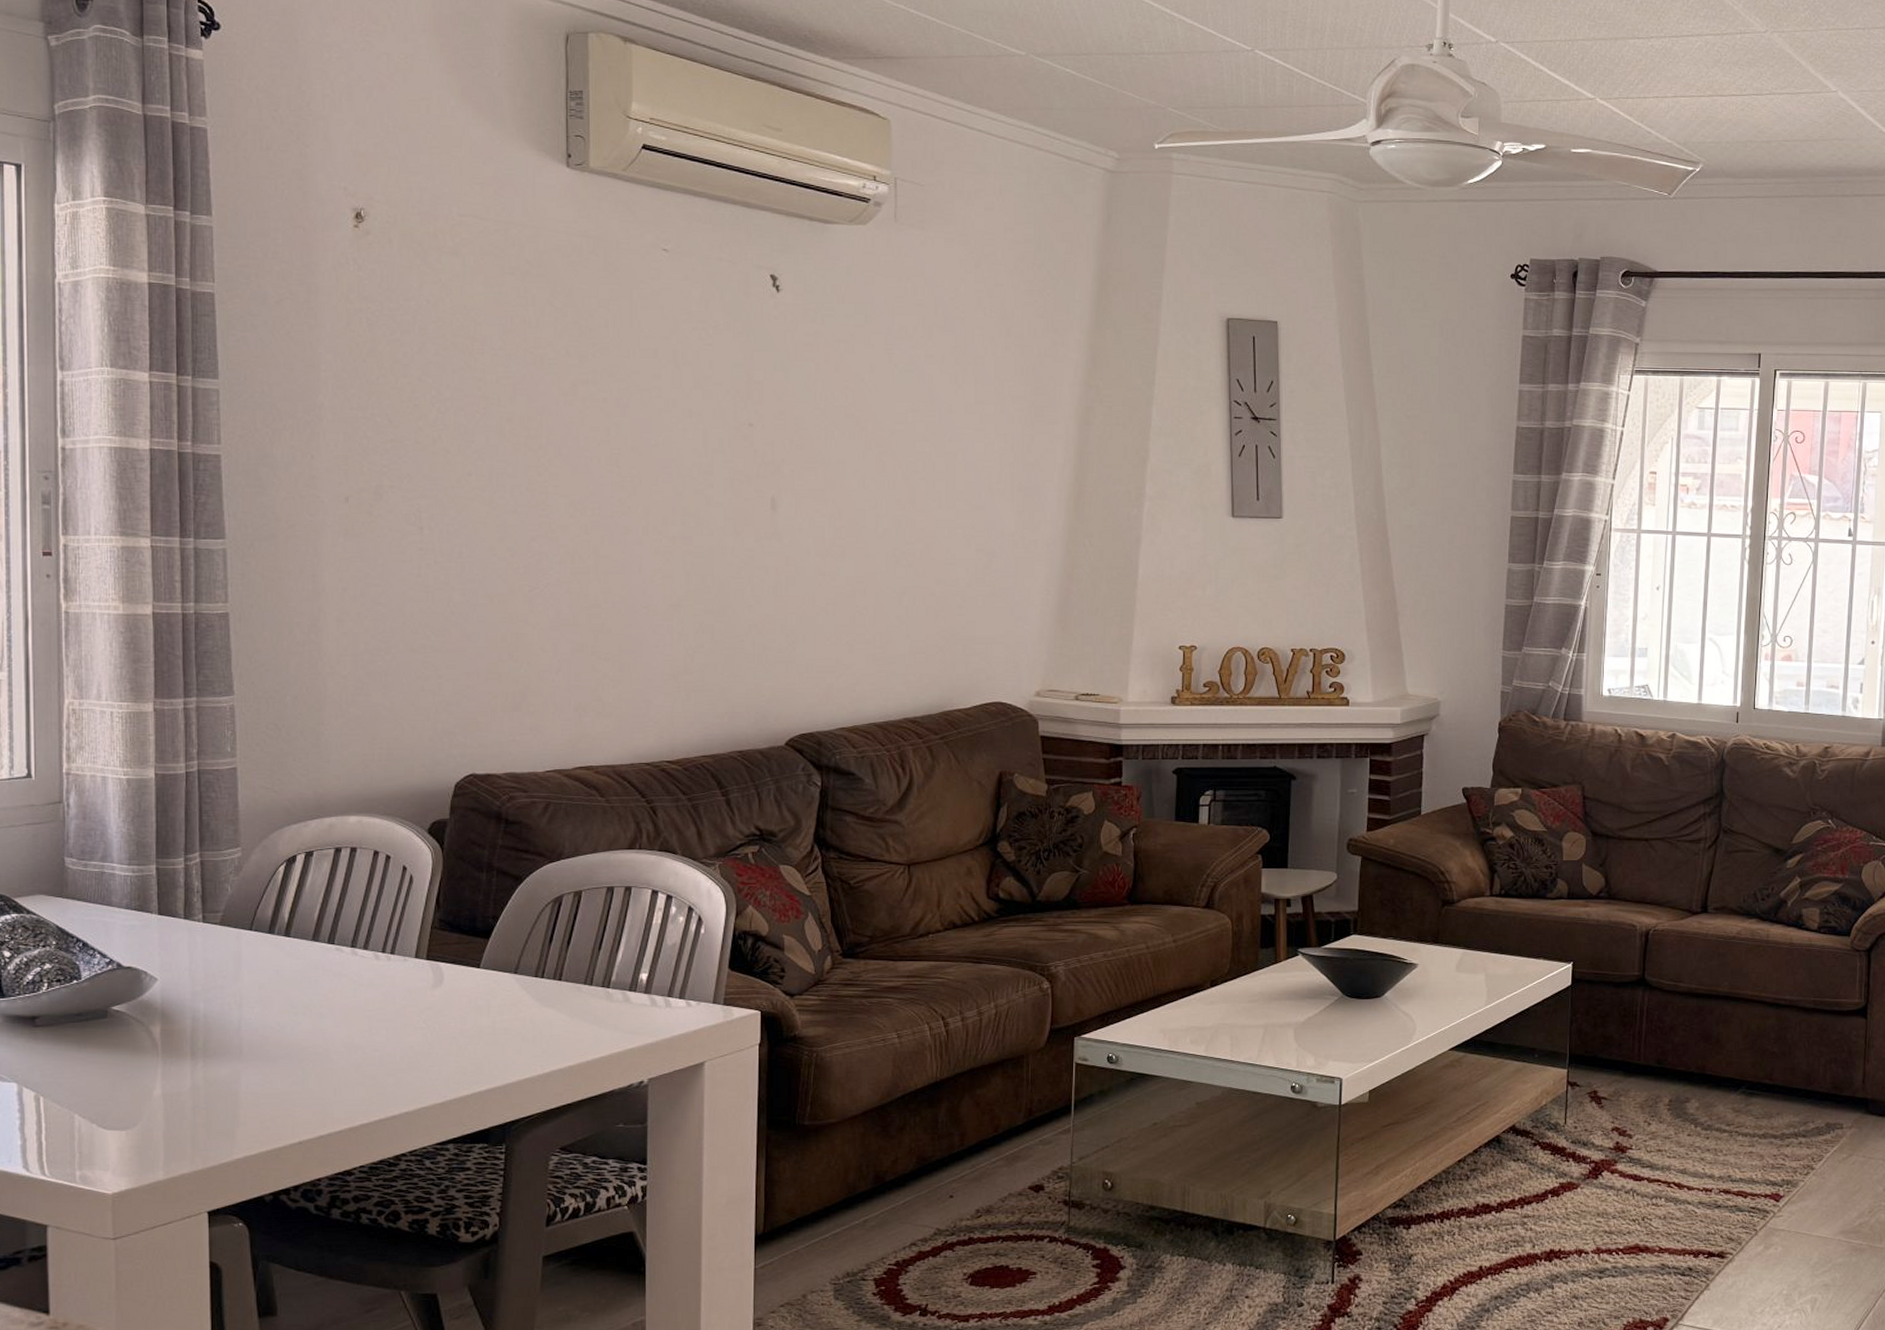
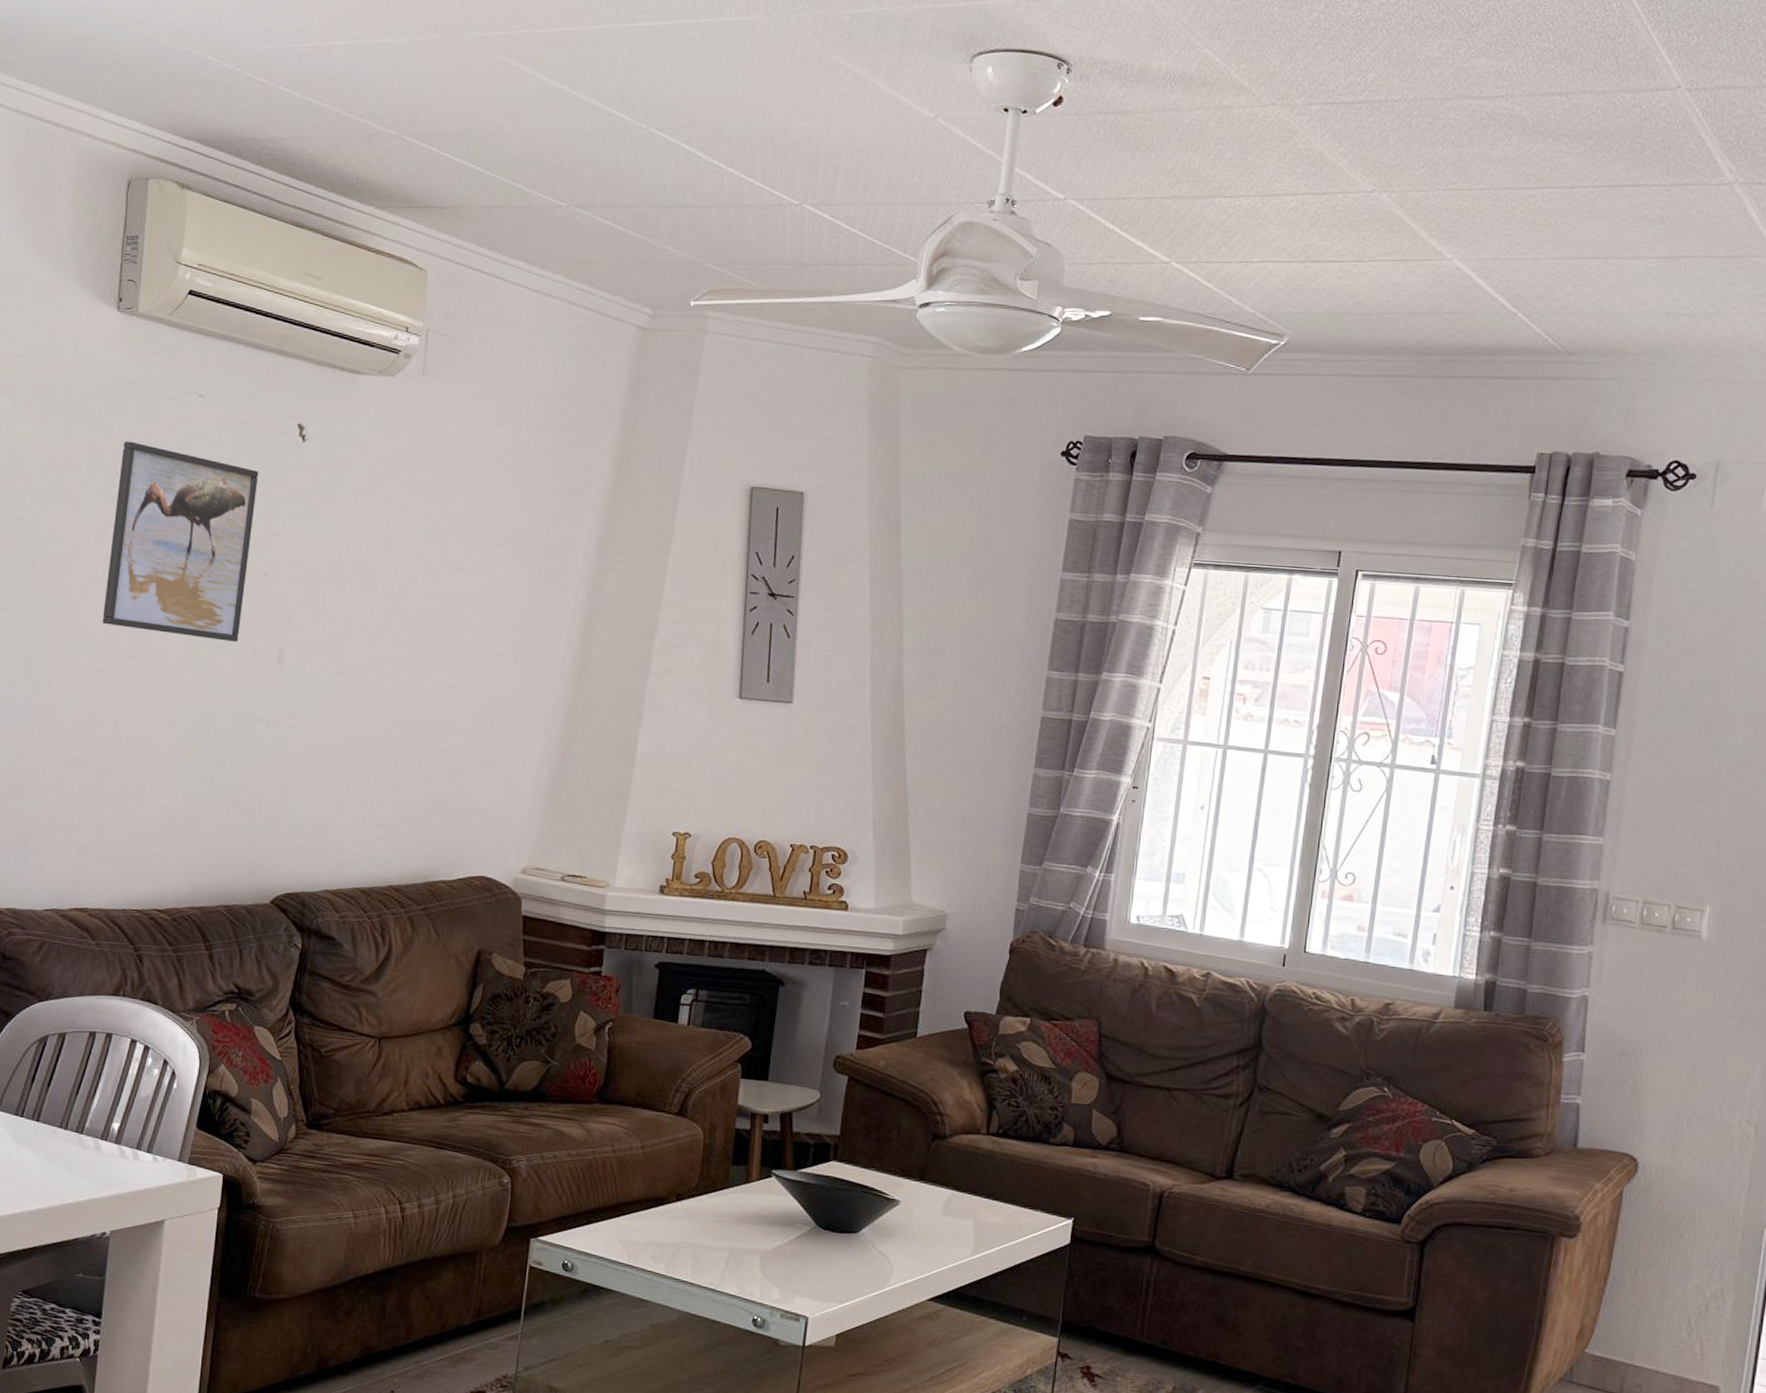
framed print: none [581,298,734,492] -> present [102,441,259,642]

